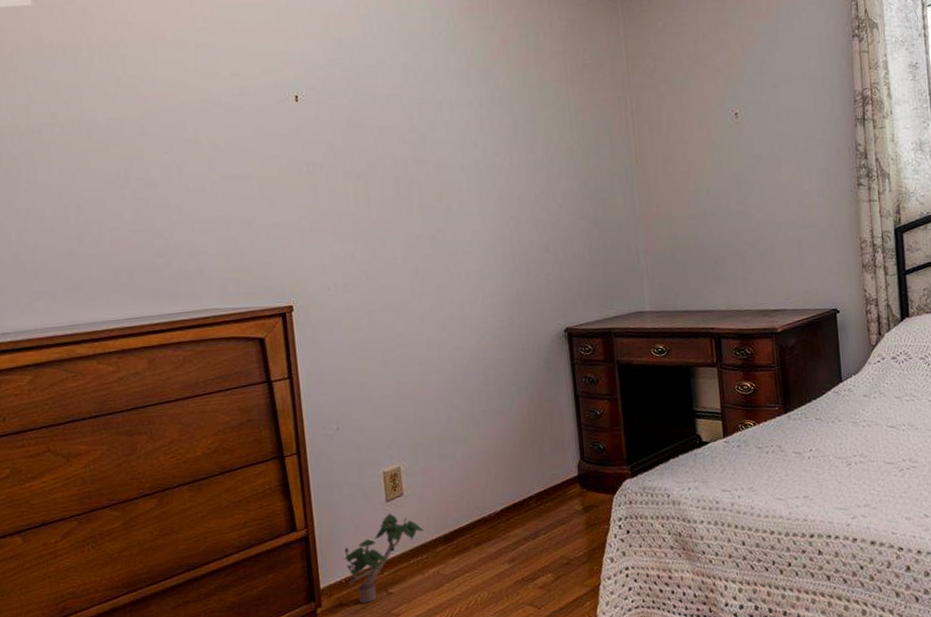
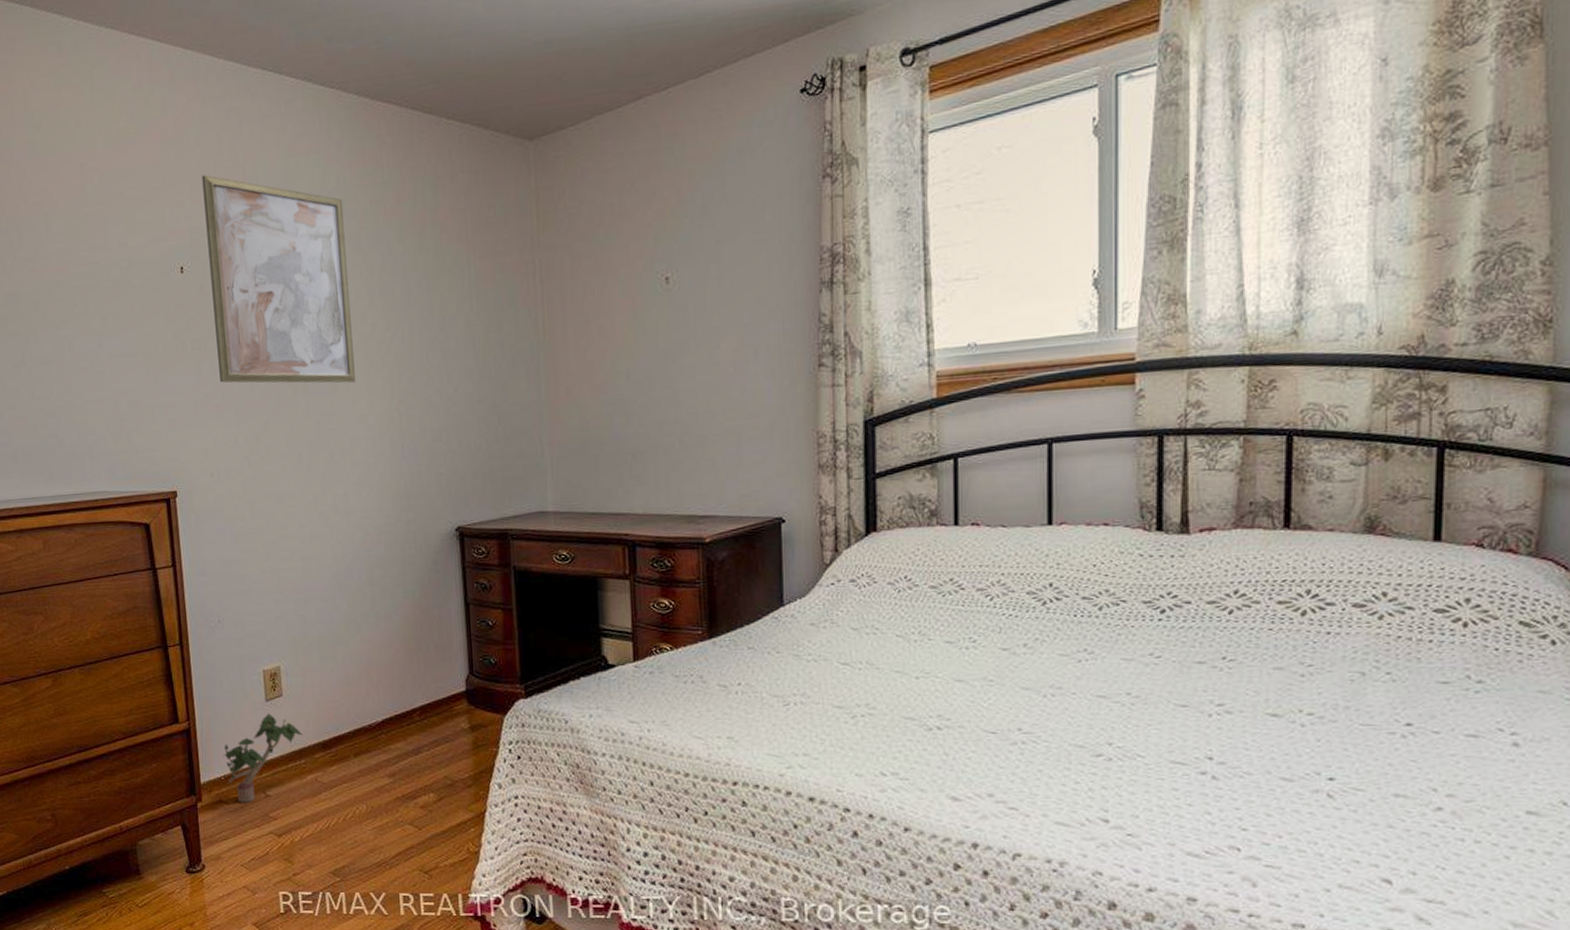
wall art: none [316,13,468,203] -> present [202,174,356,383]

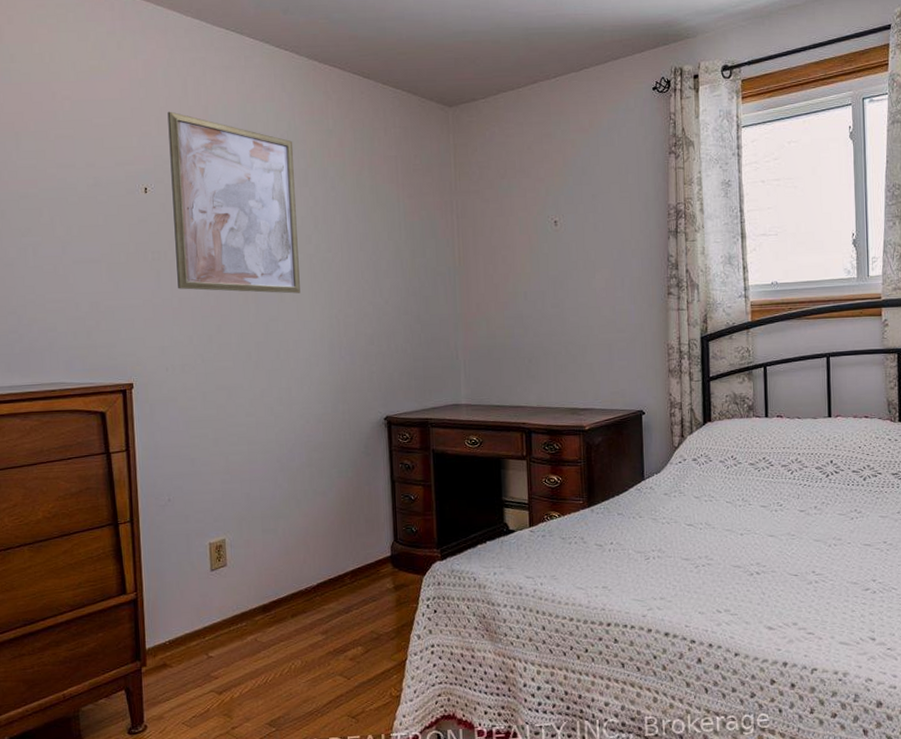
potted plant: present [223,712,303,803] -> none [168,581,245,665]

